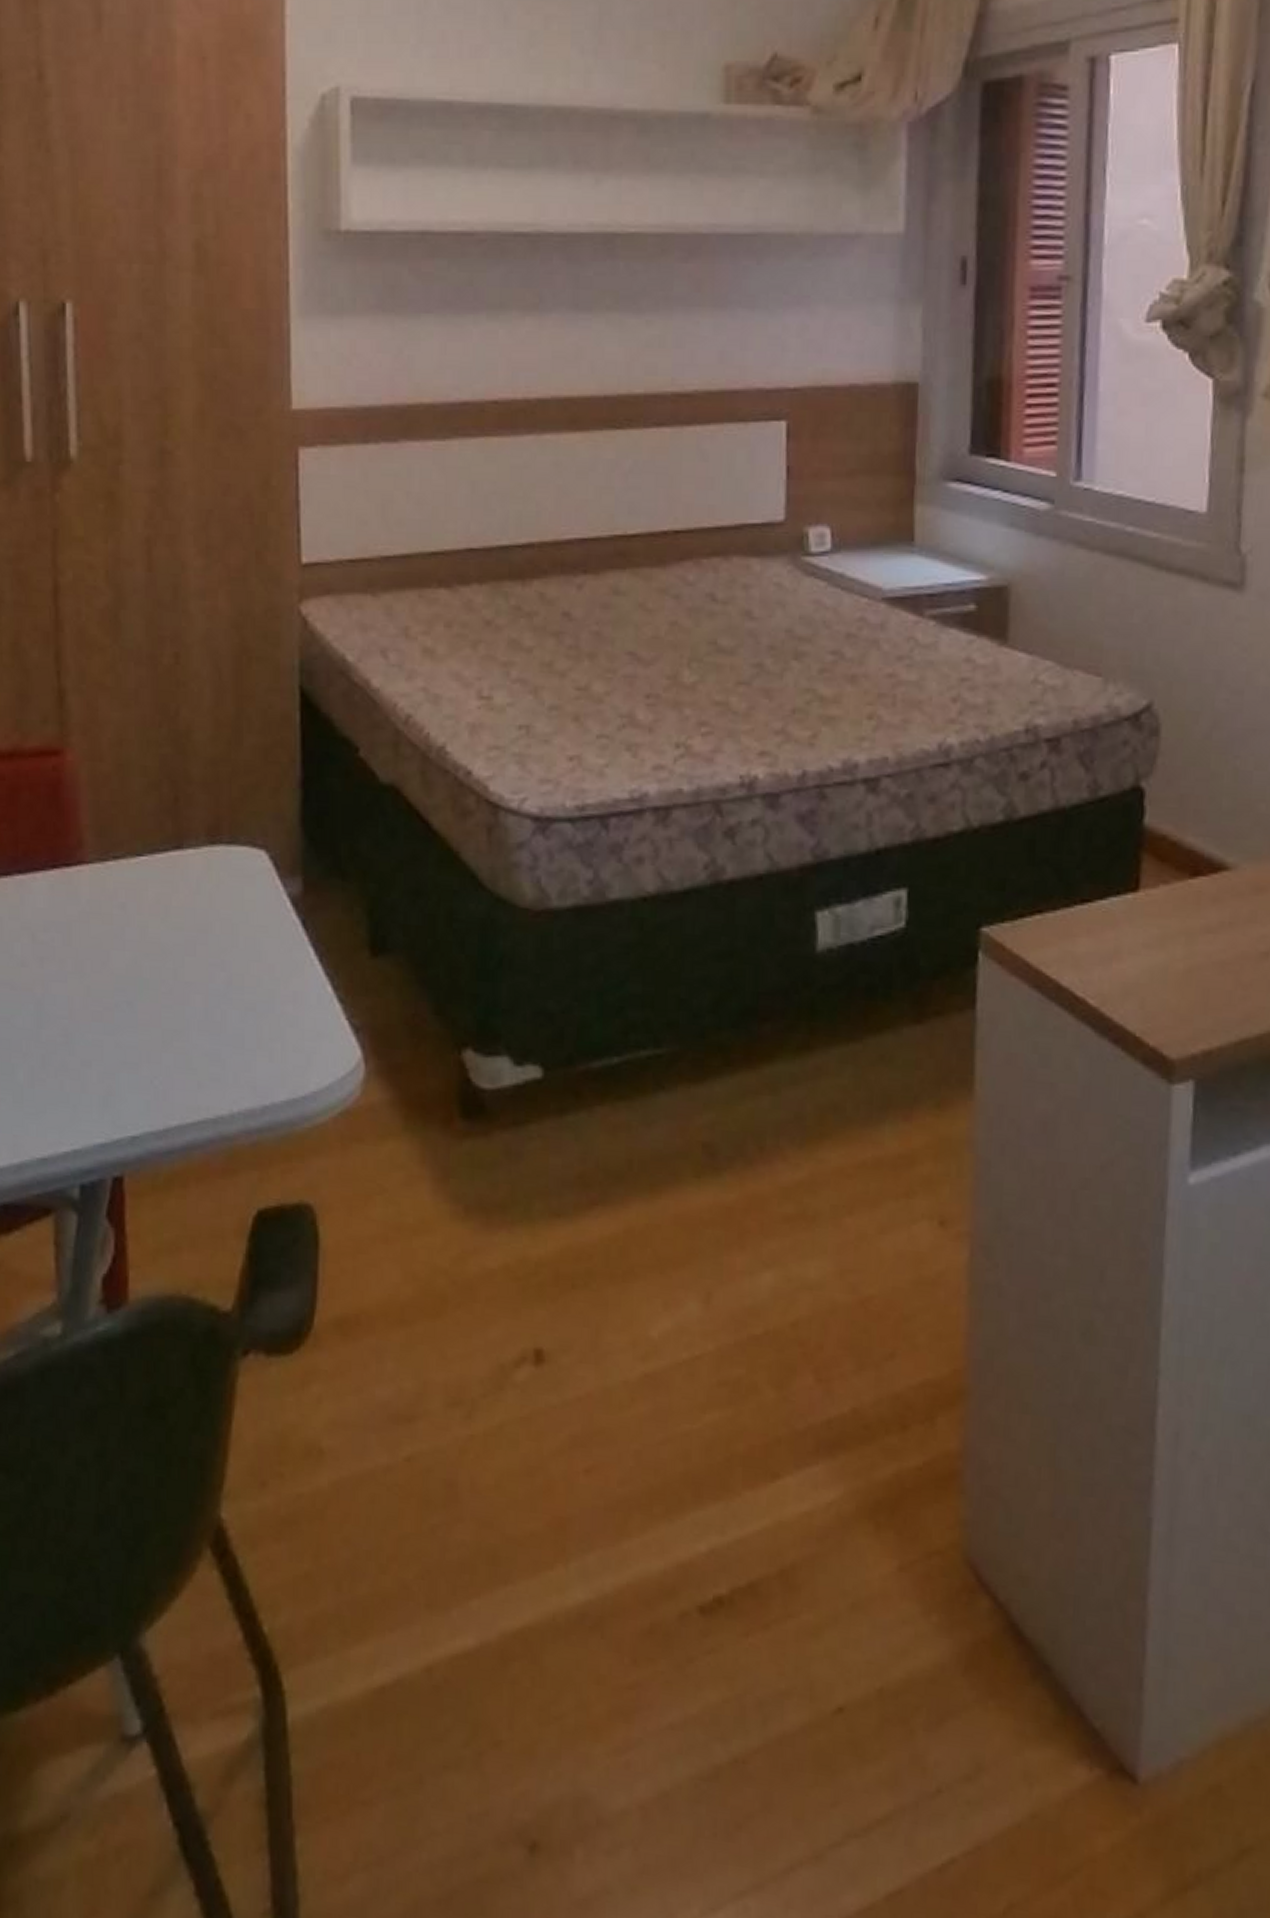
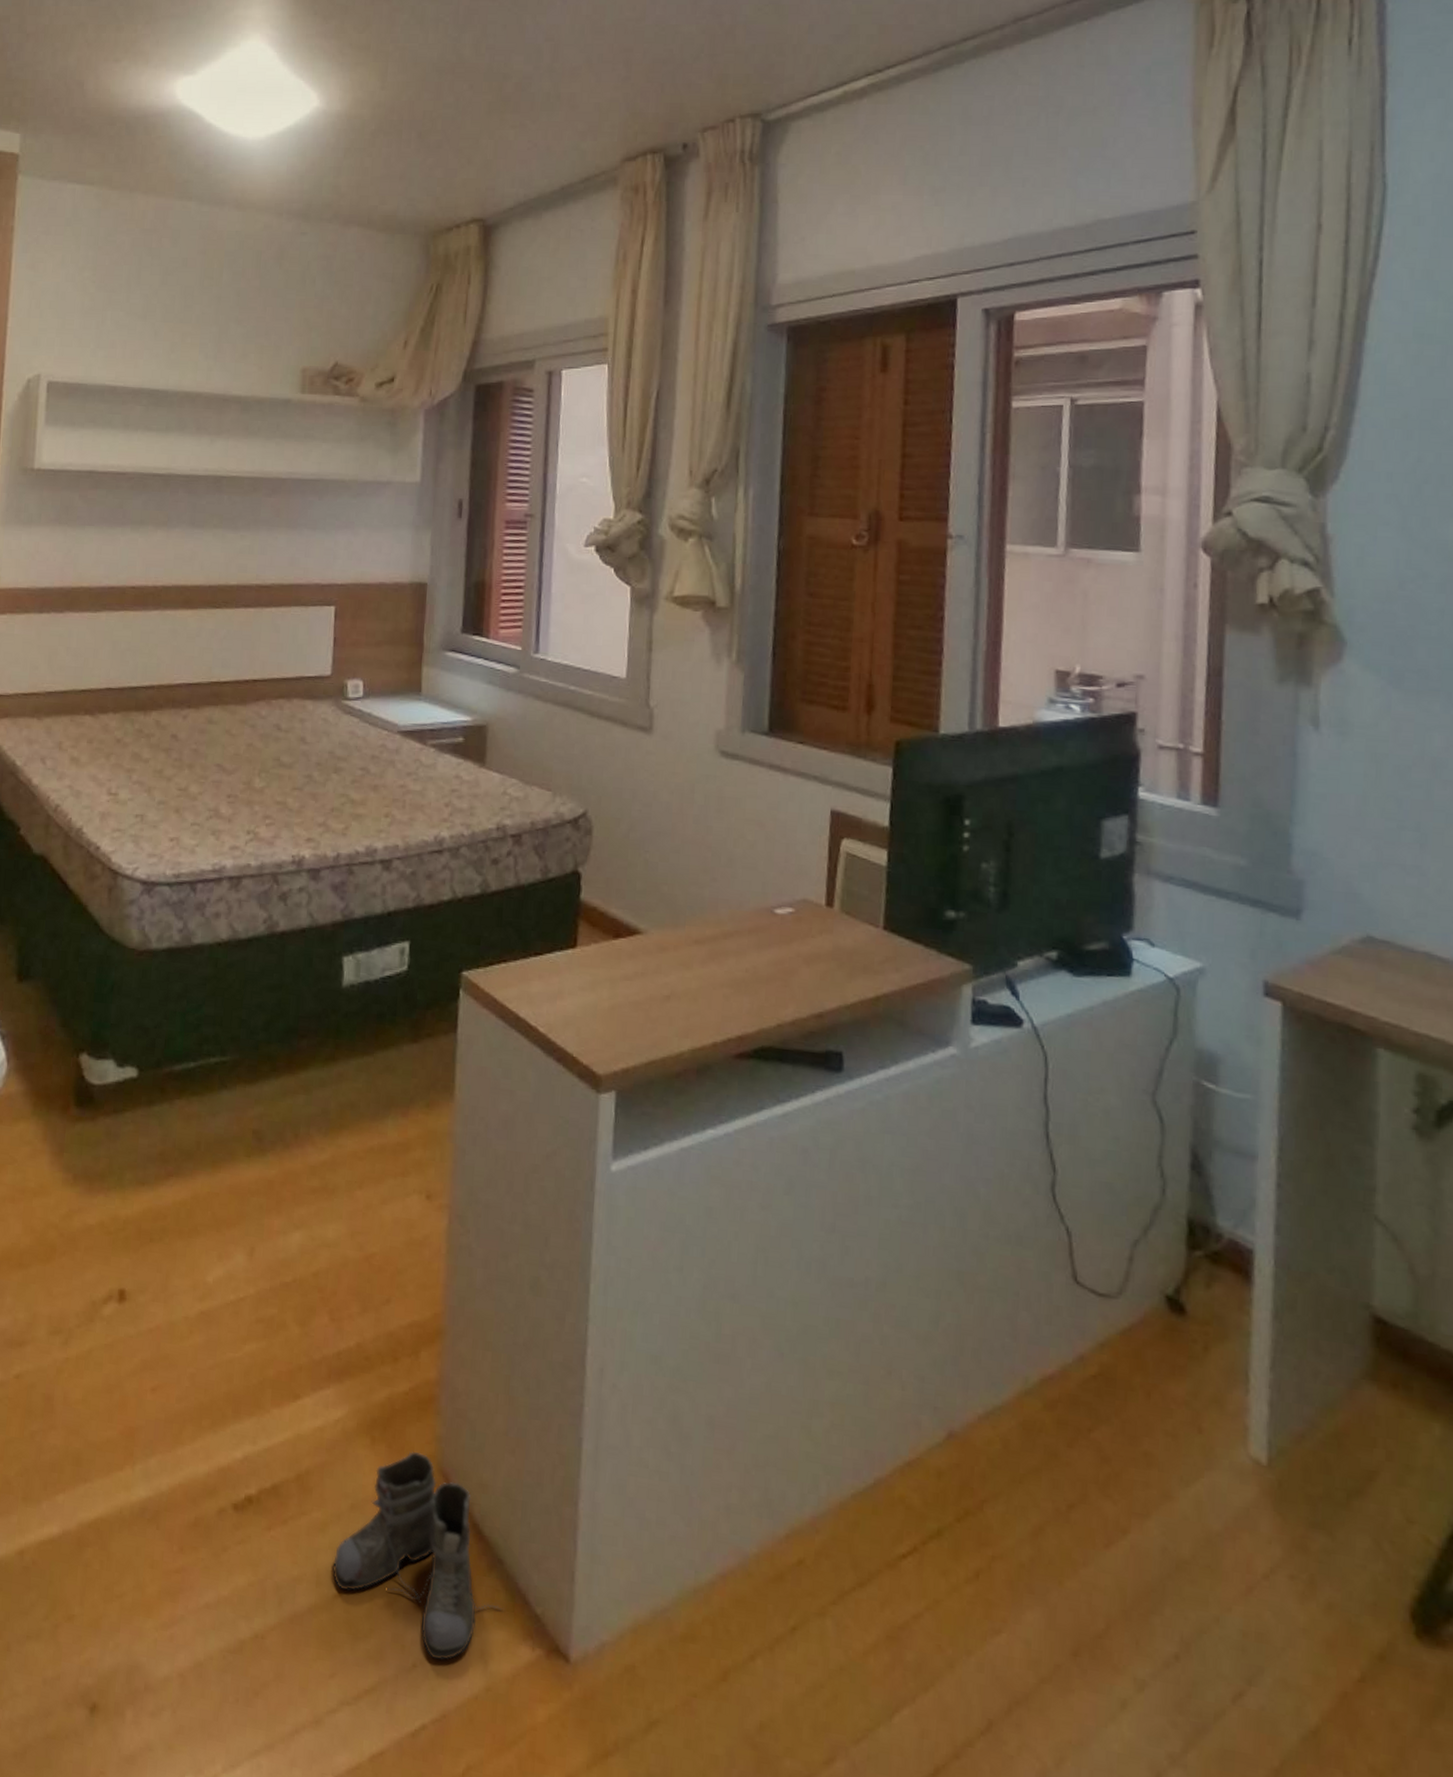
boots: none [829,1539,1051,1784] -> present [332,1451,503,1661]

